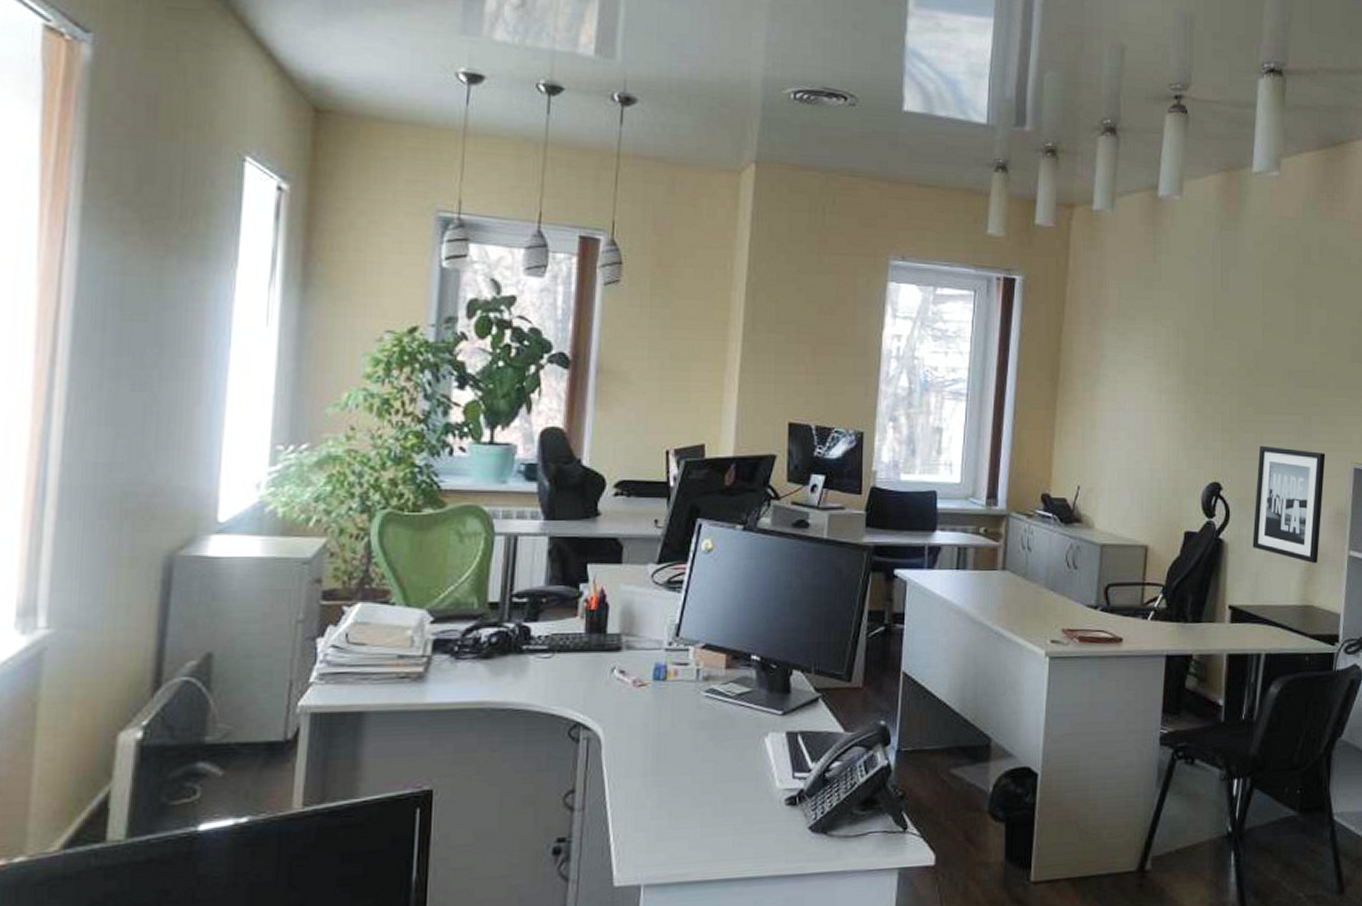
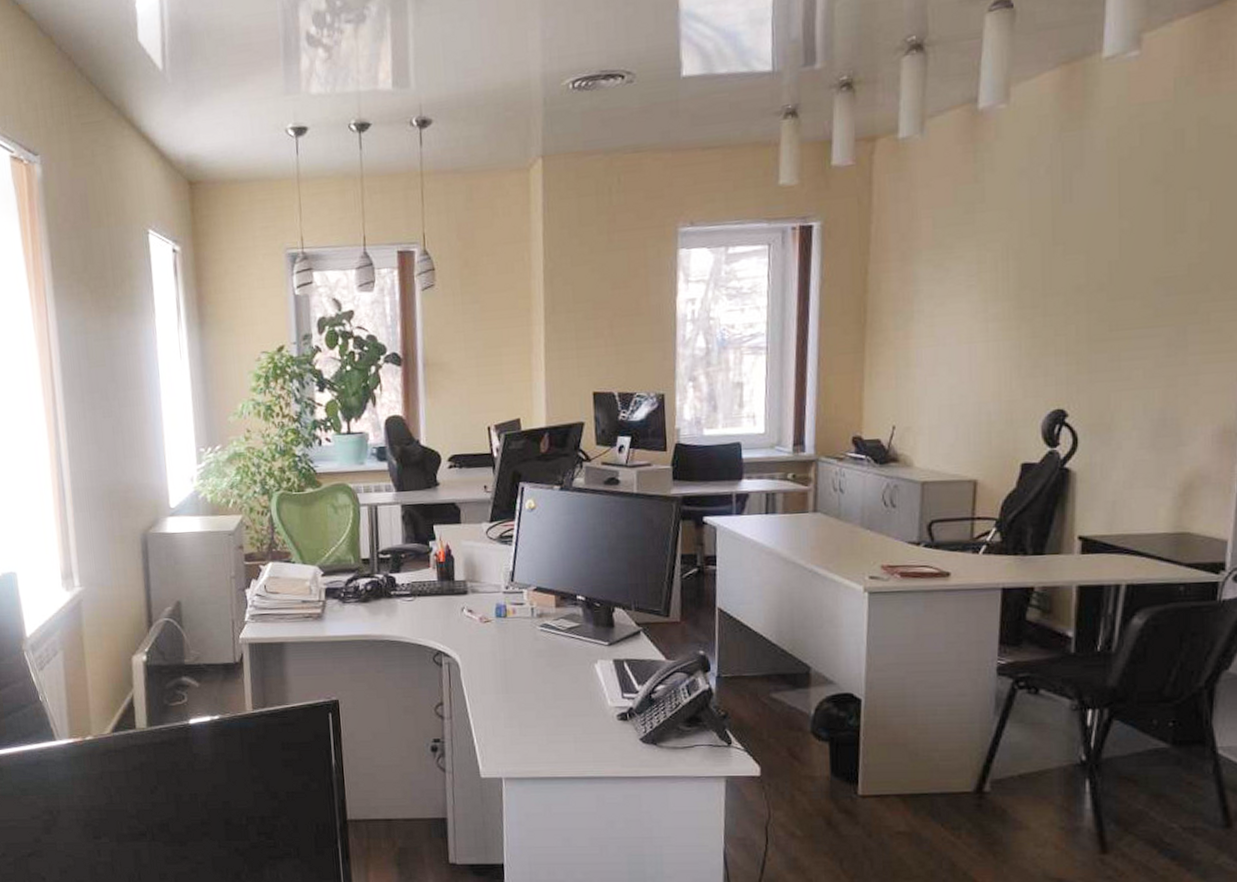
wall art: present [1252,445,1326,564] -> none [1108,364,1207,488]

